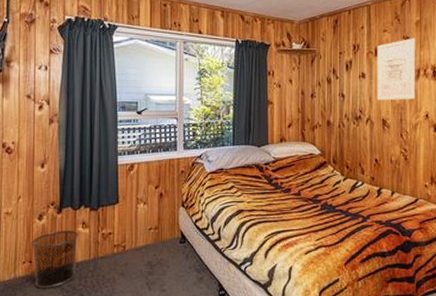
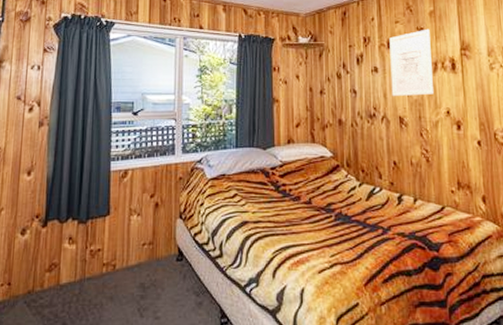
waste bin: present [31,230,79,288] -> none [11,246,64,316]

